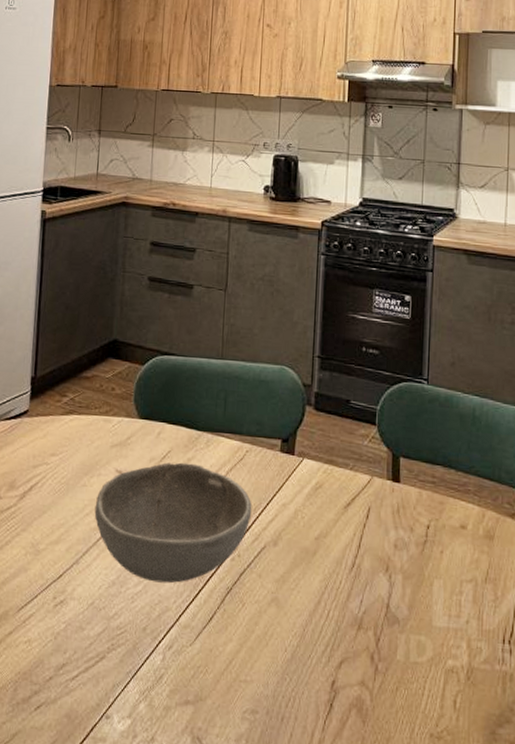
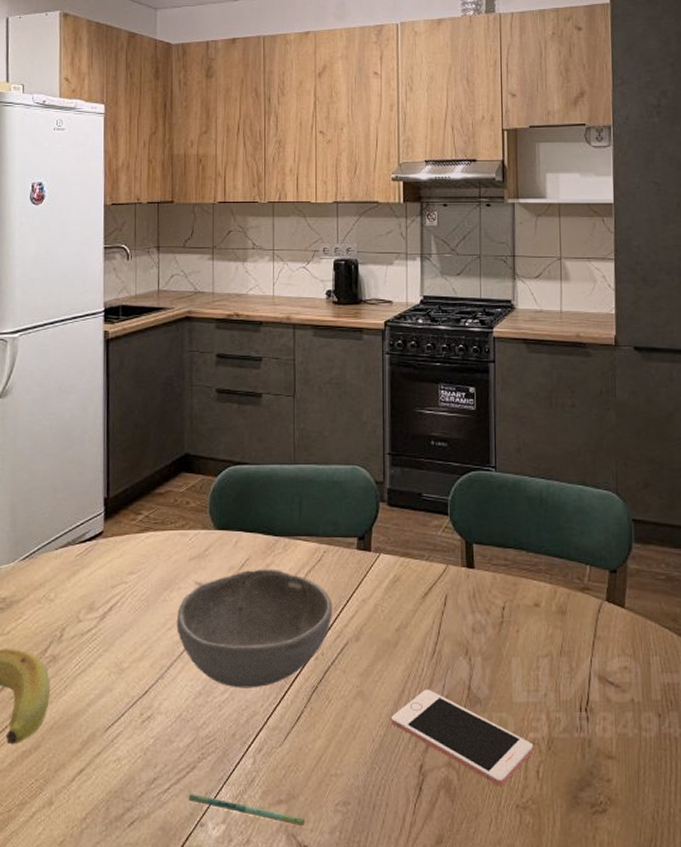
pen: none [95,683,211,731] -> present [188,793,305,827]
cell phone: none [305,602,452,713] -> present [391,689,534,786]

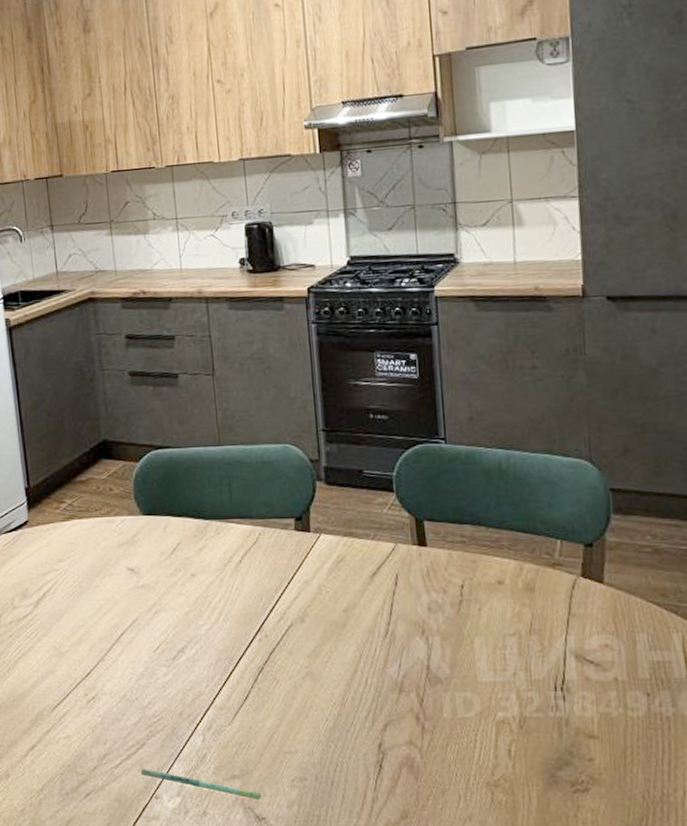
bowl: present [176,569,333,688] -> none [111,552,274,670]
cell phone: present [391,689,534,786] -> none [344,669,504,765]

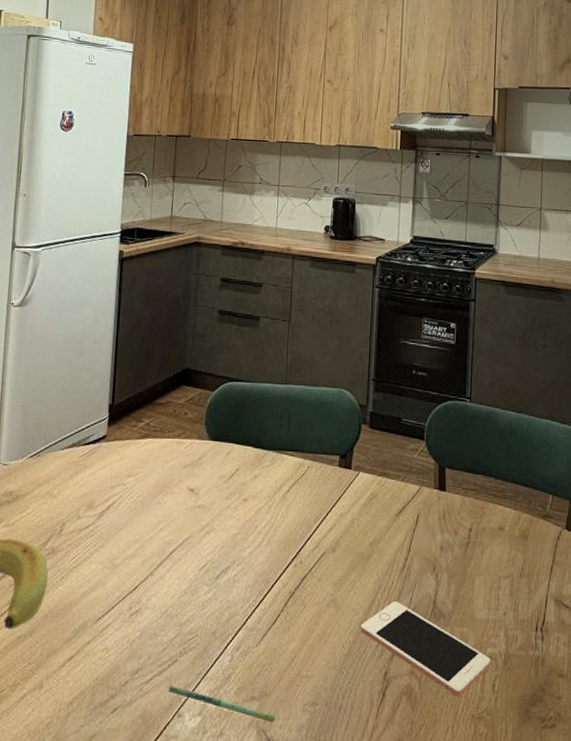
cell phone: none [344,669,504,765] -> present [360,601,491,697]

